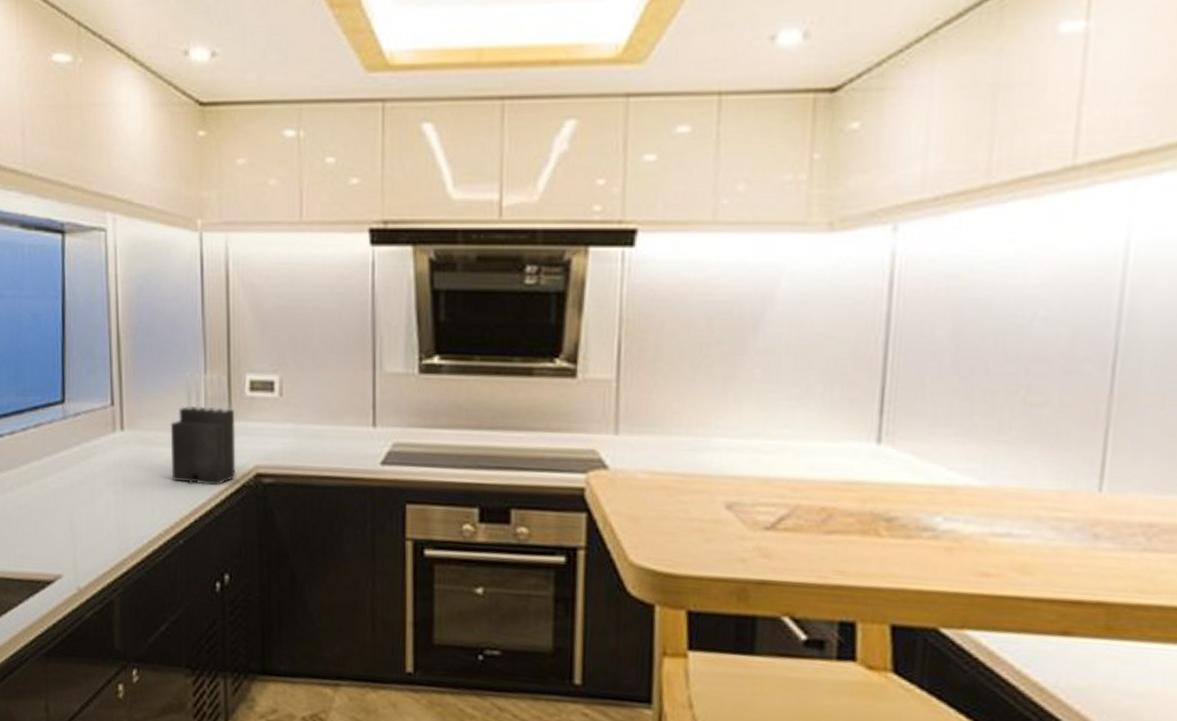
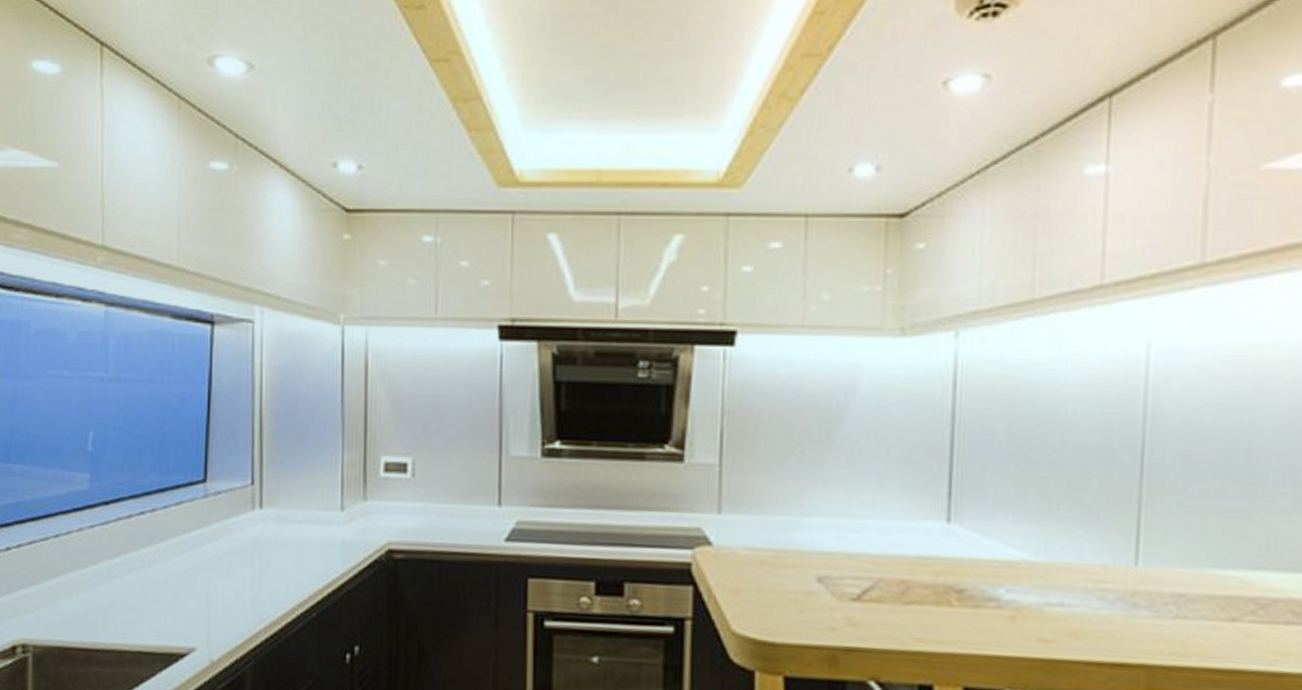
knife block: present [170,372,236,486] -> none [307,454,370,561]

